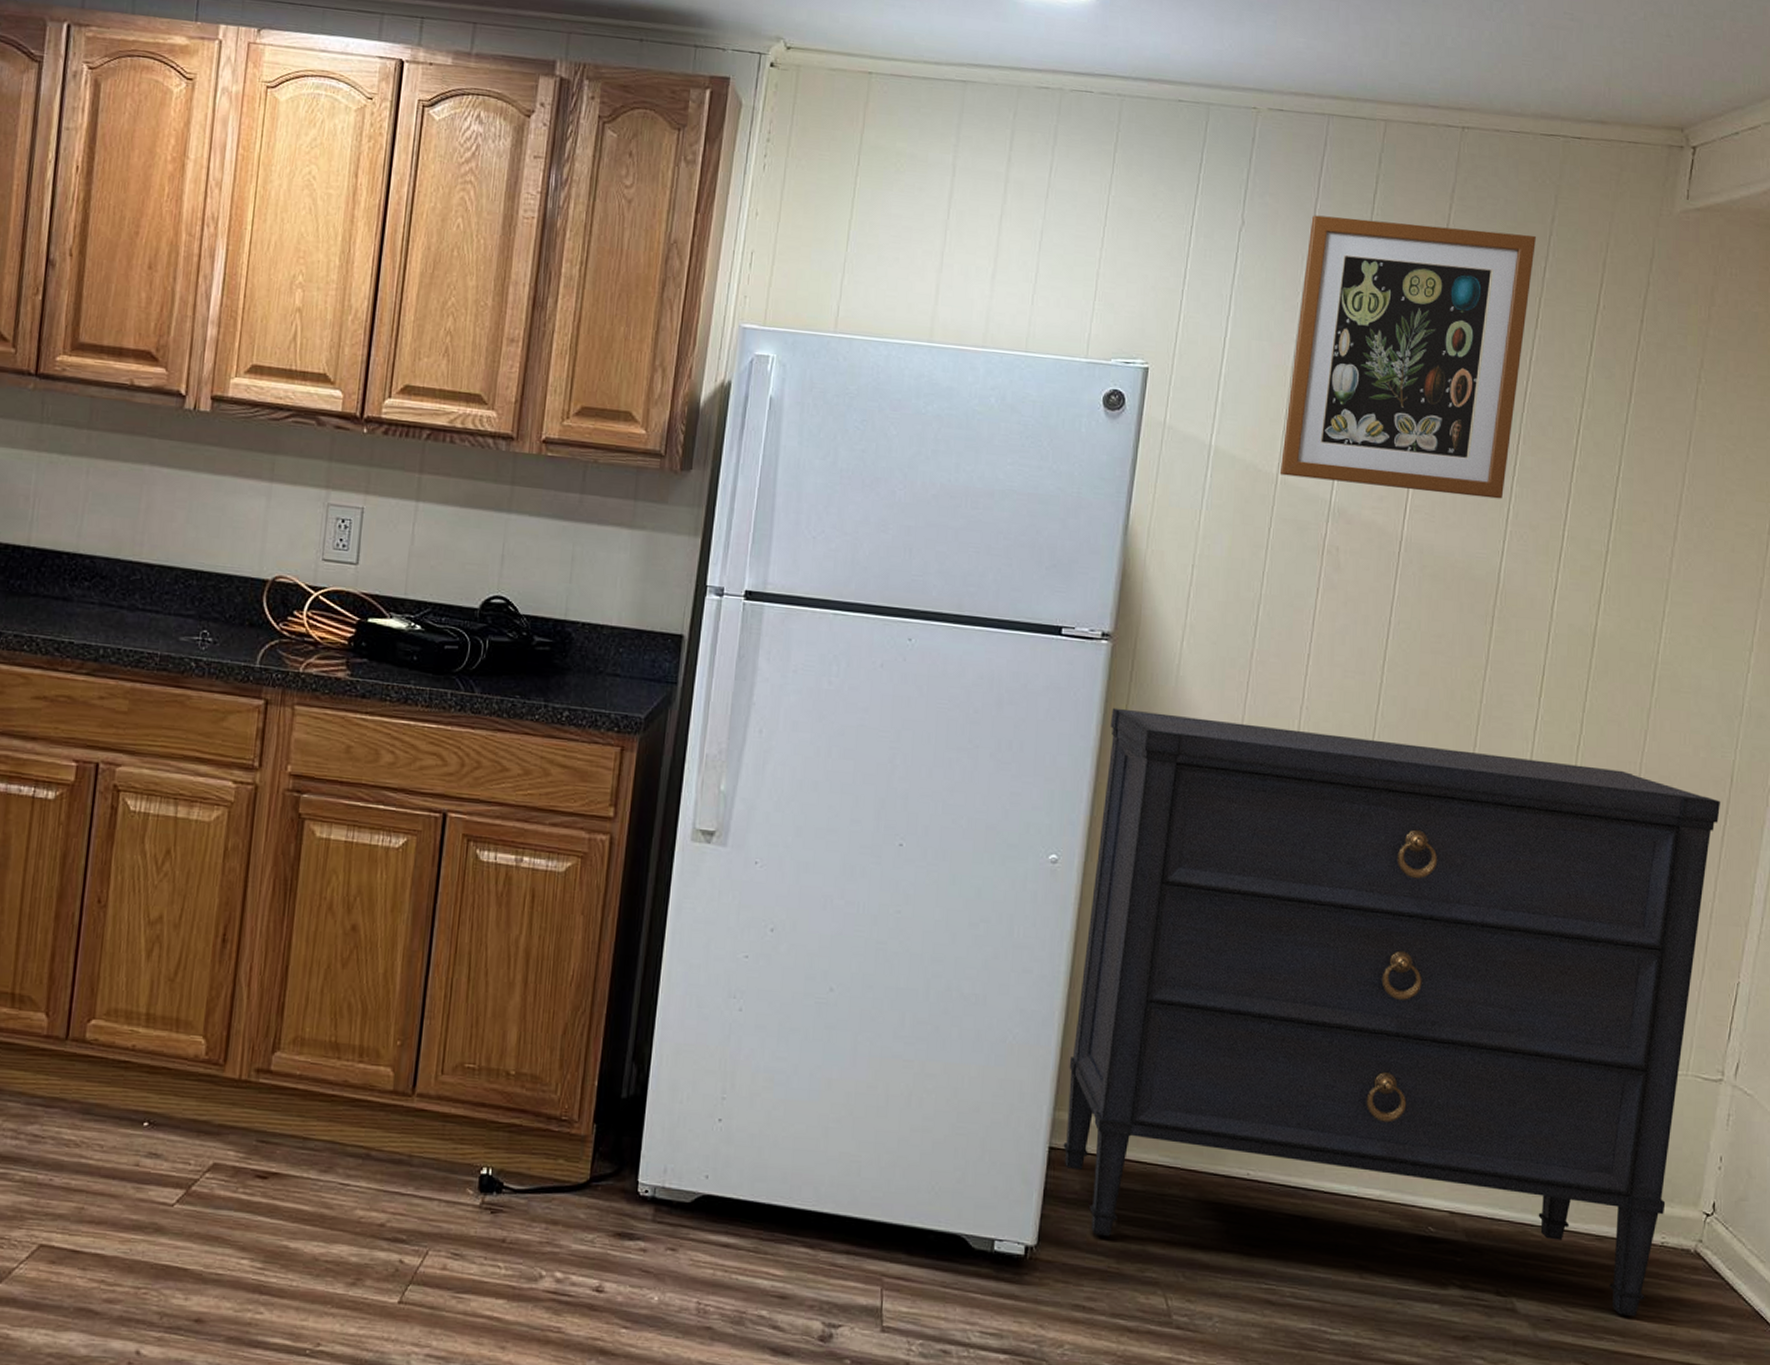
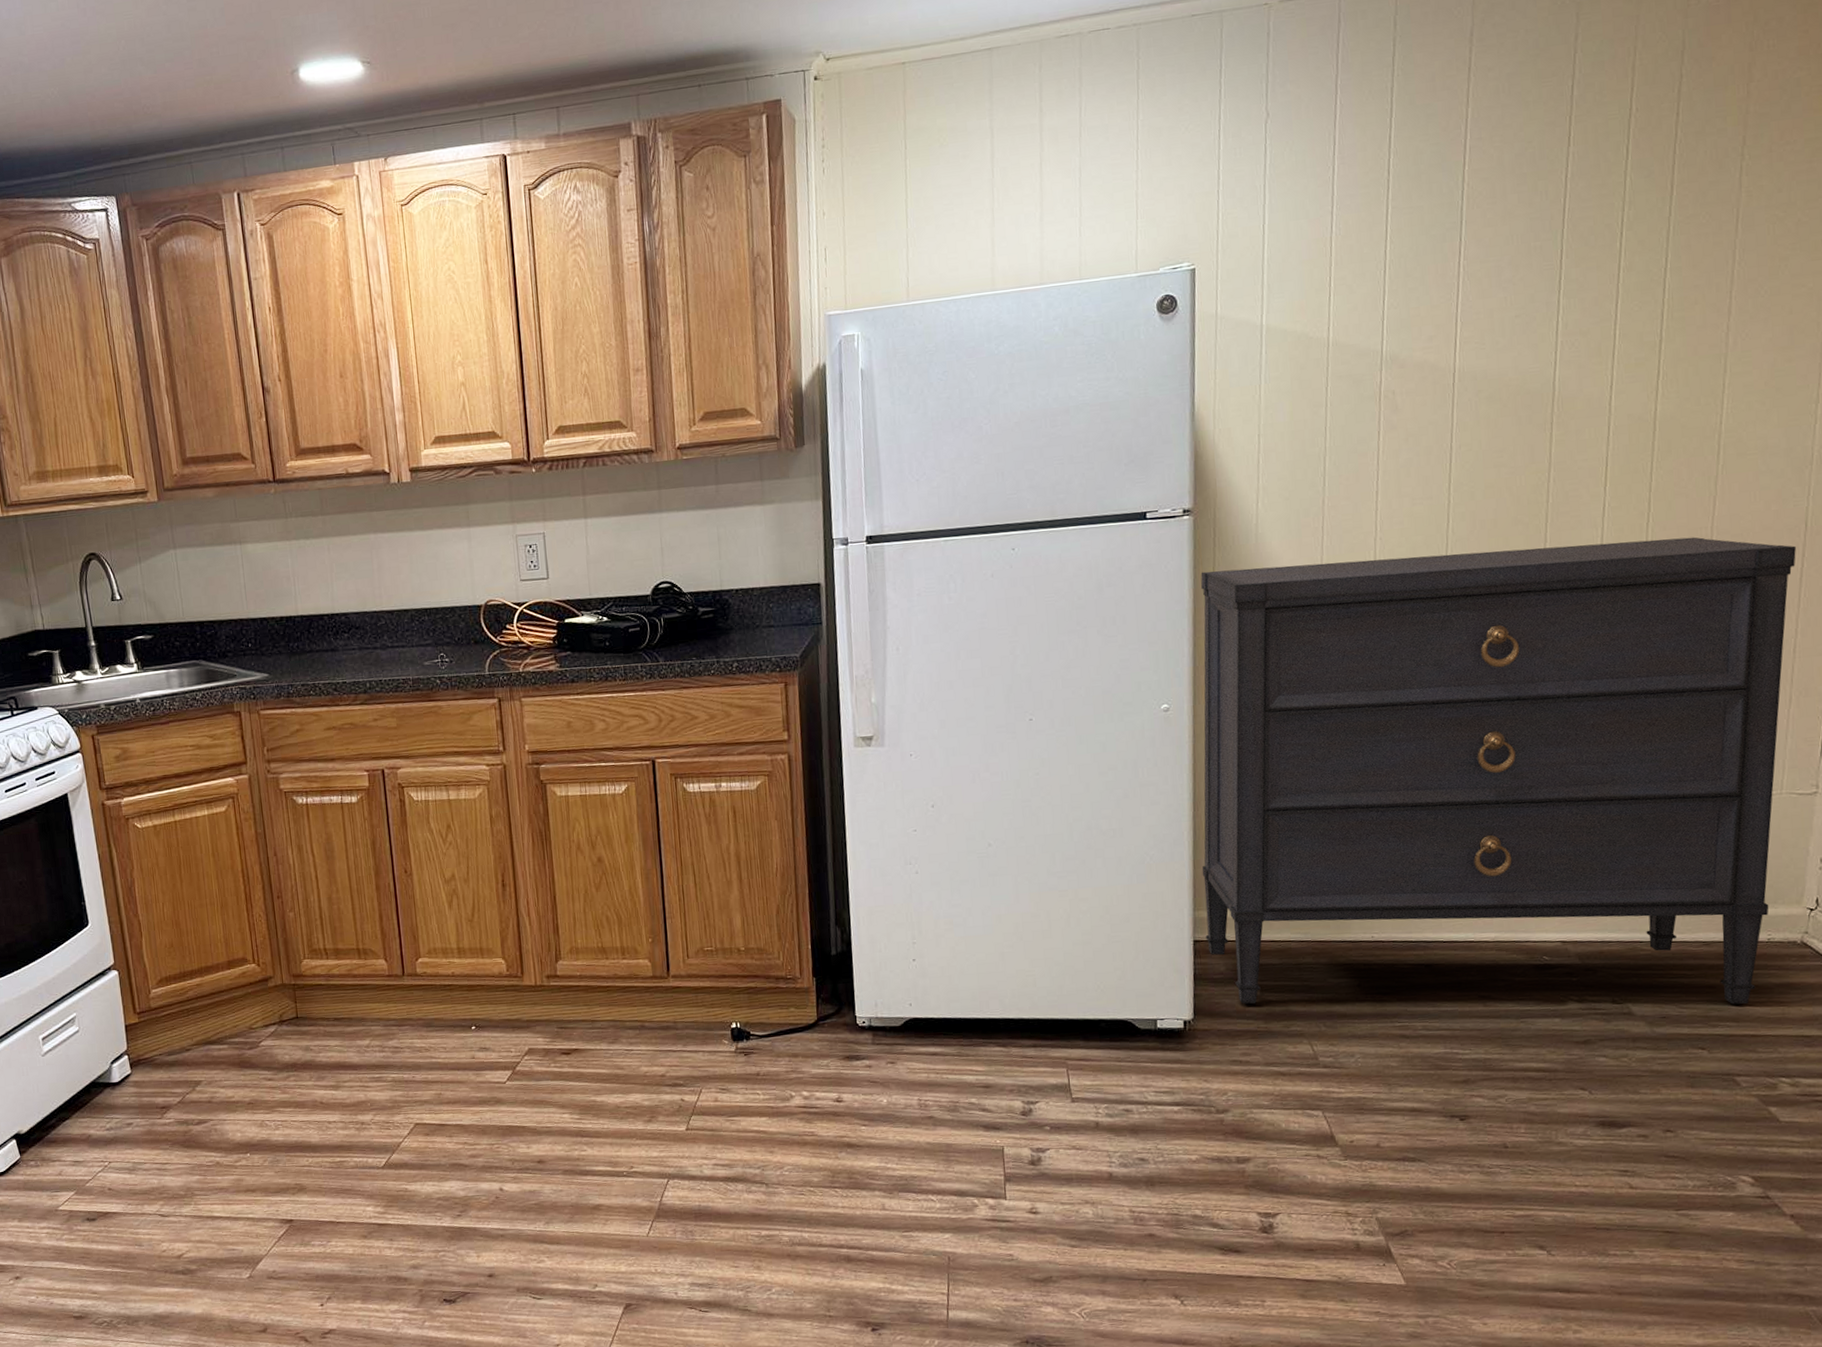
wall art: present [1279,215,1536,499] -> none [1330,57,1561,338]

